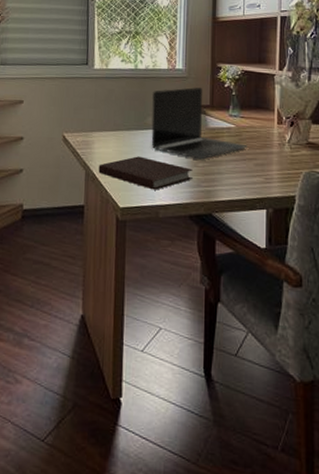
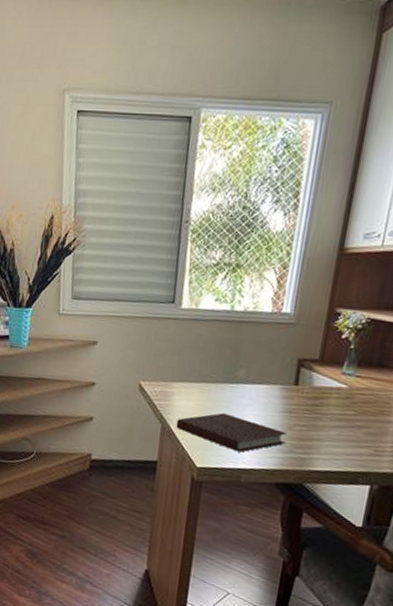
laptop: present [151,87,247,160] -> none [240,336,359,423]

